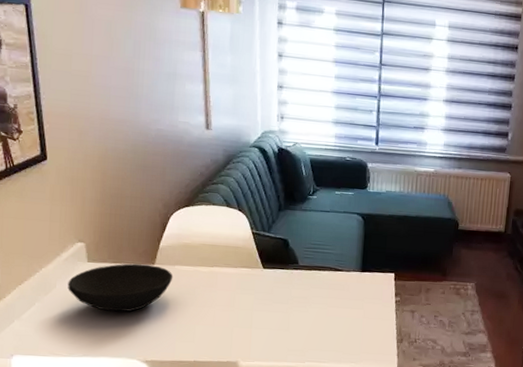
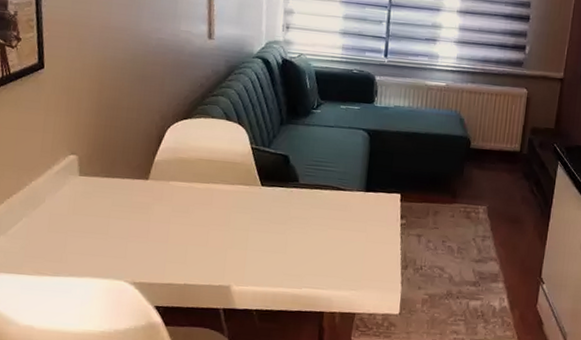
bowl: present [67,263,173,312] -> none [57,178,167,230]

